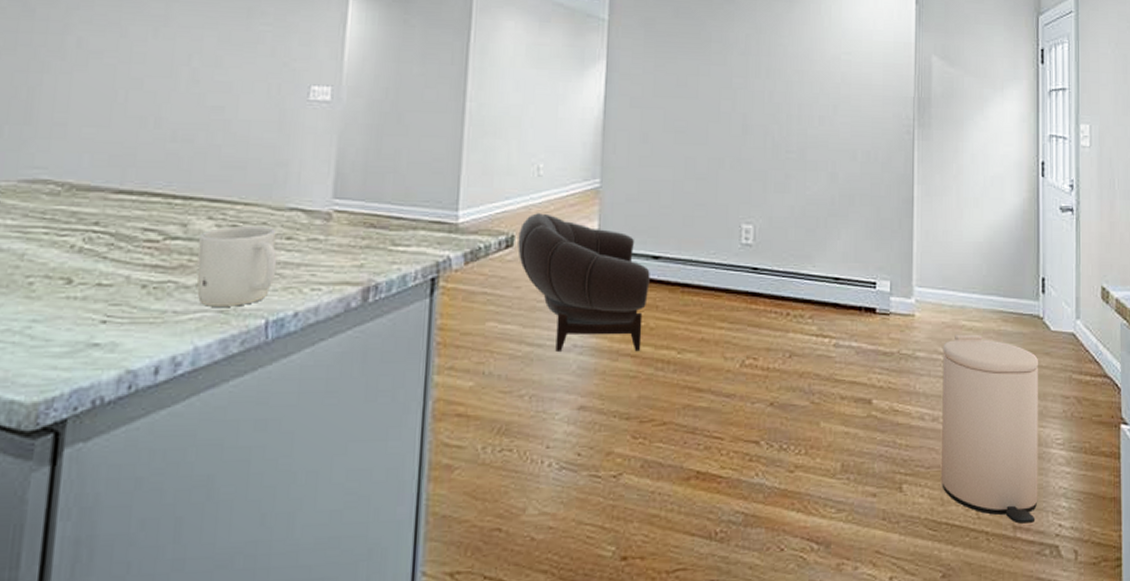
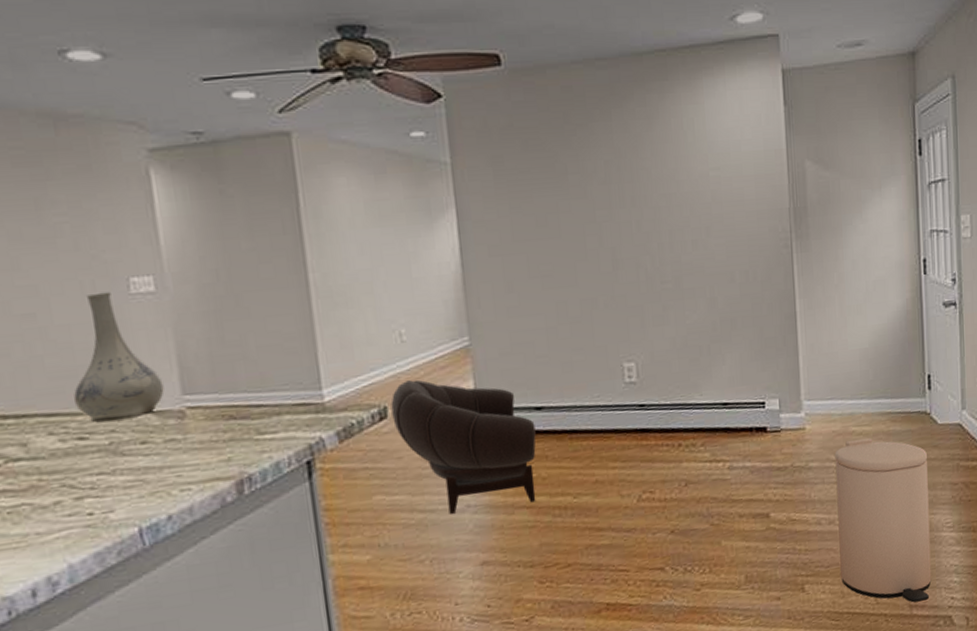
mug: present [196,225,278,307] -> none [42,434,139,524]
vase: none [237,95,319,214] -> present [73,291,165,423]

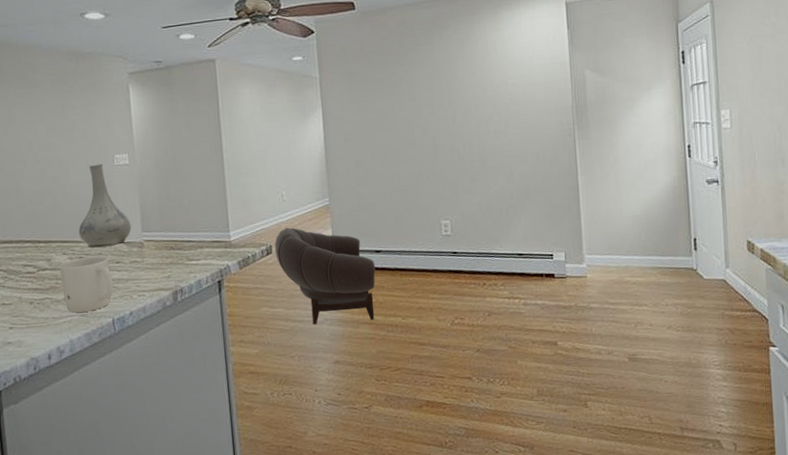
mug: none [42,434,139,524] -> present [59,255,114,313]
pedal bin: present [835,438,932,603] -> none [612,287,701,426]

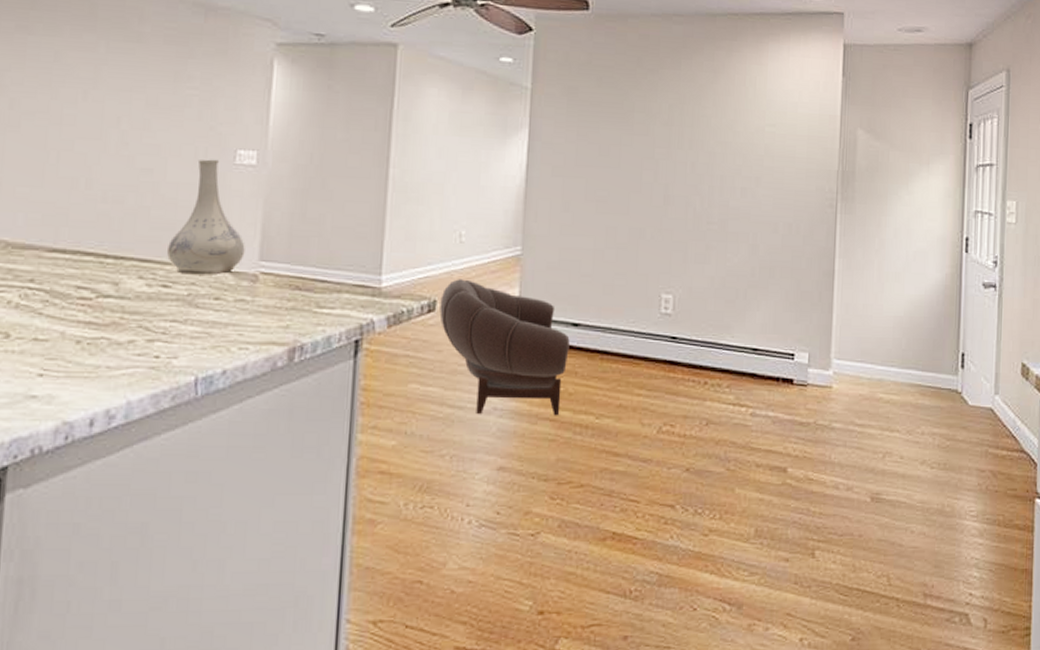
mug: present [59,255,114,313] -> none [128,285,206,363]

